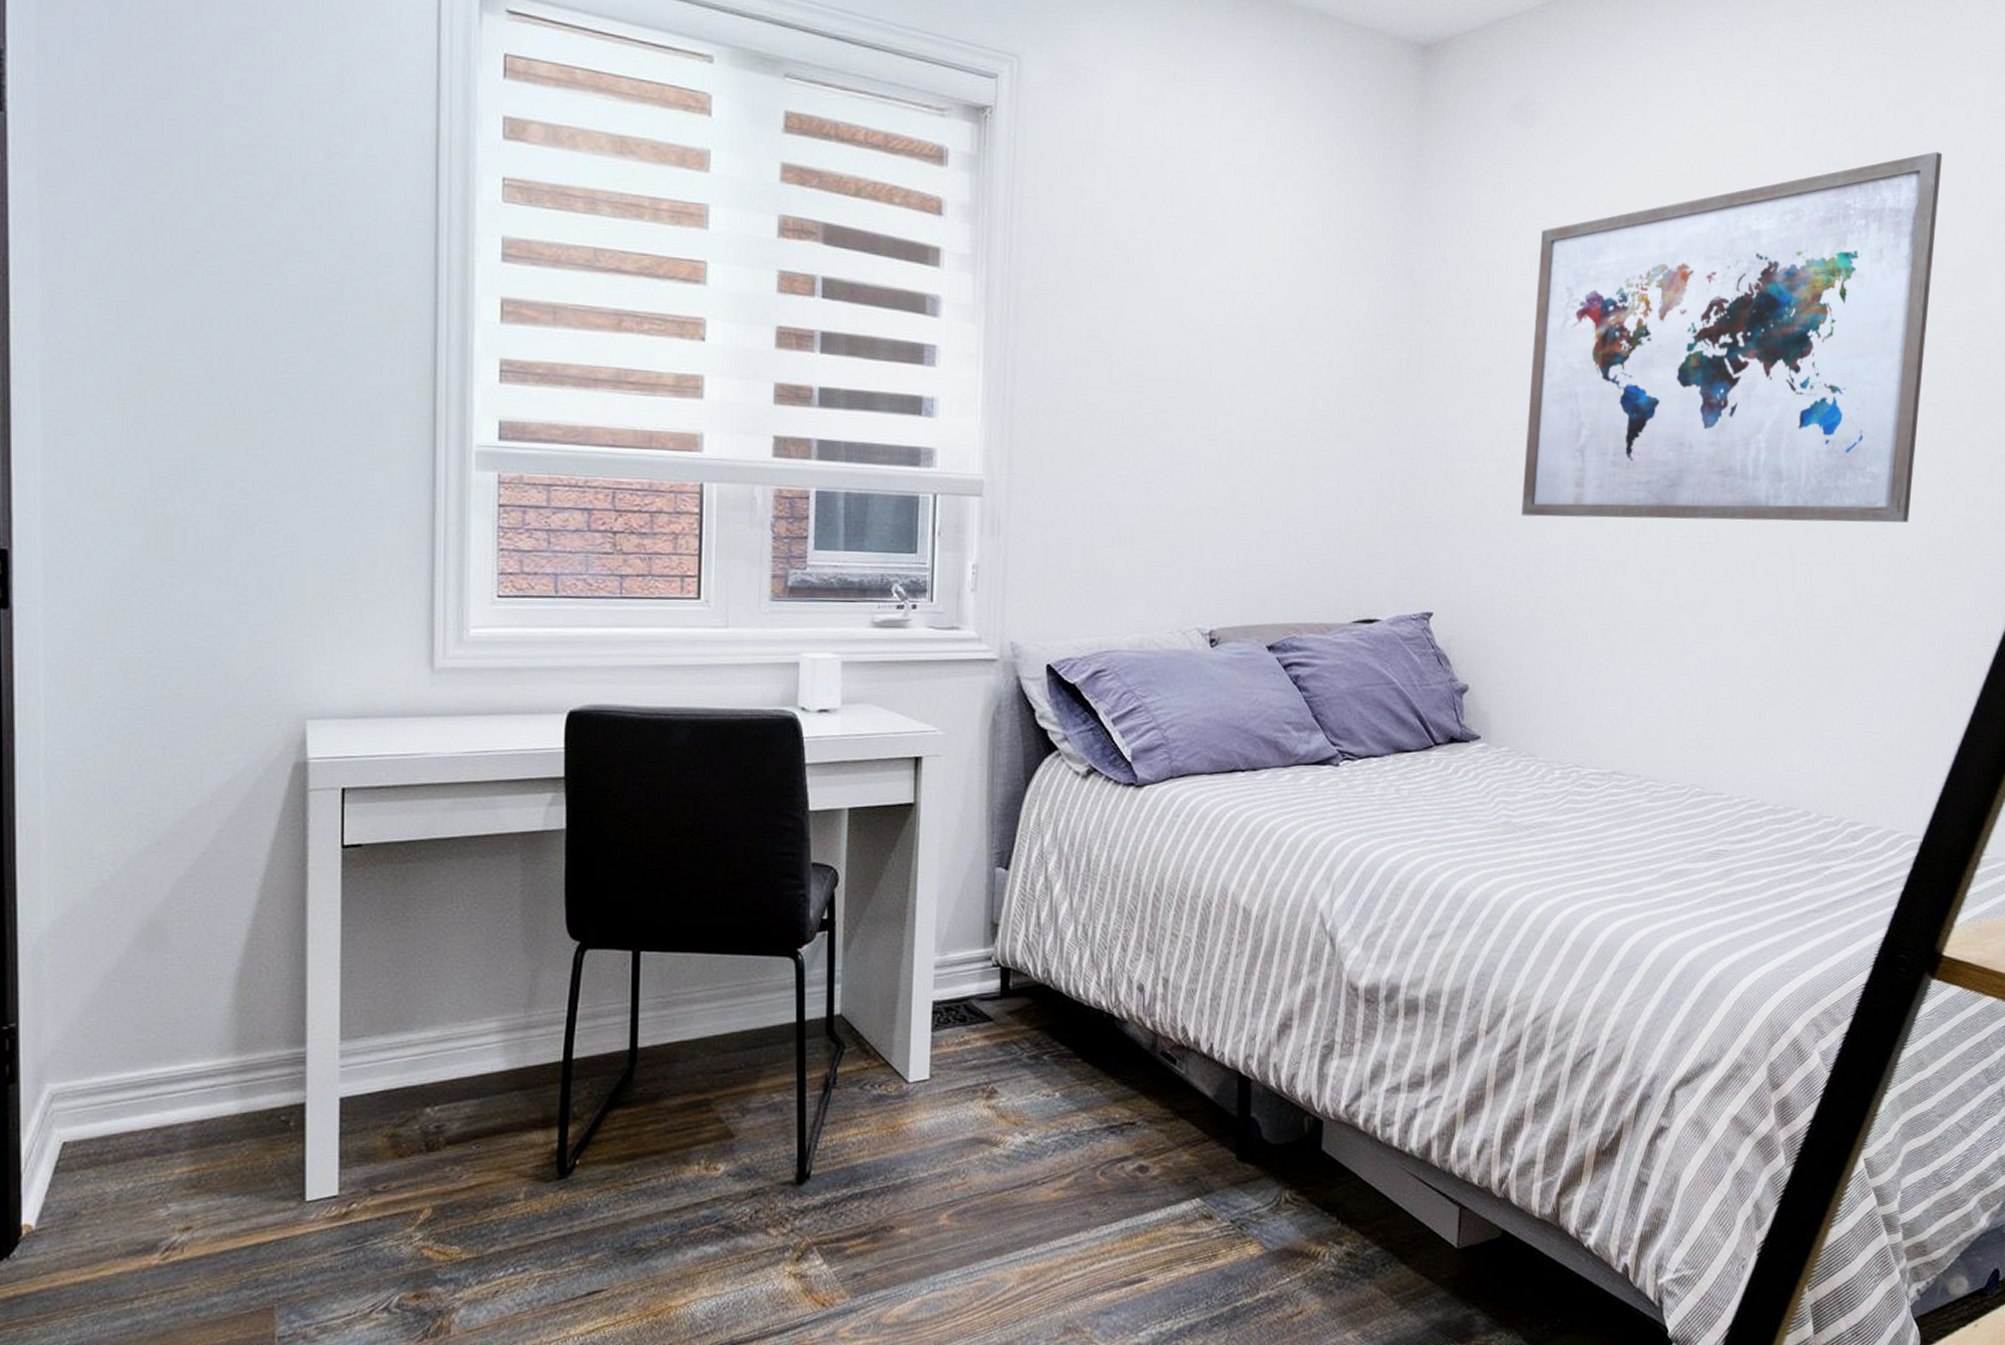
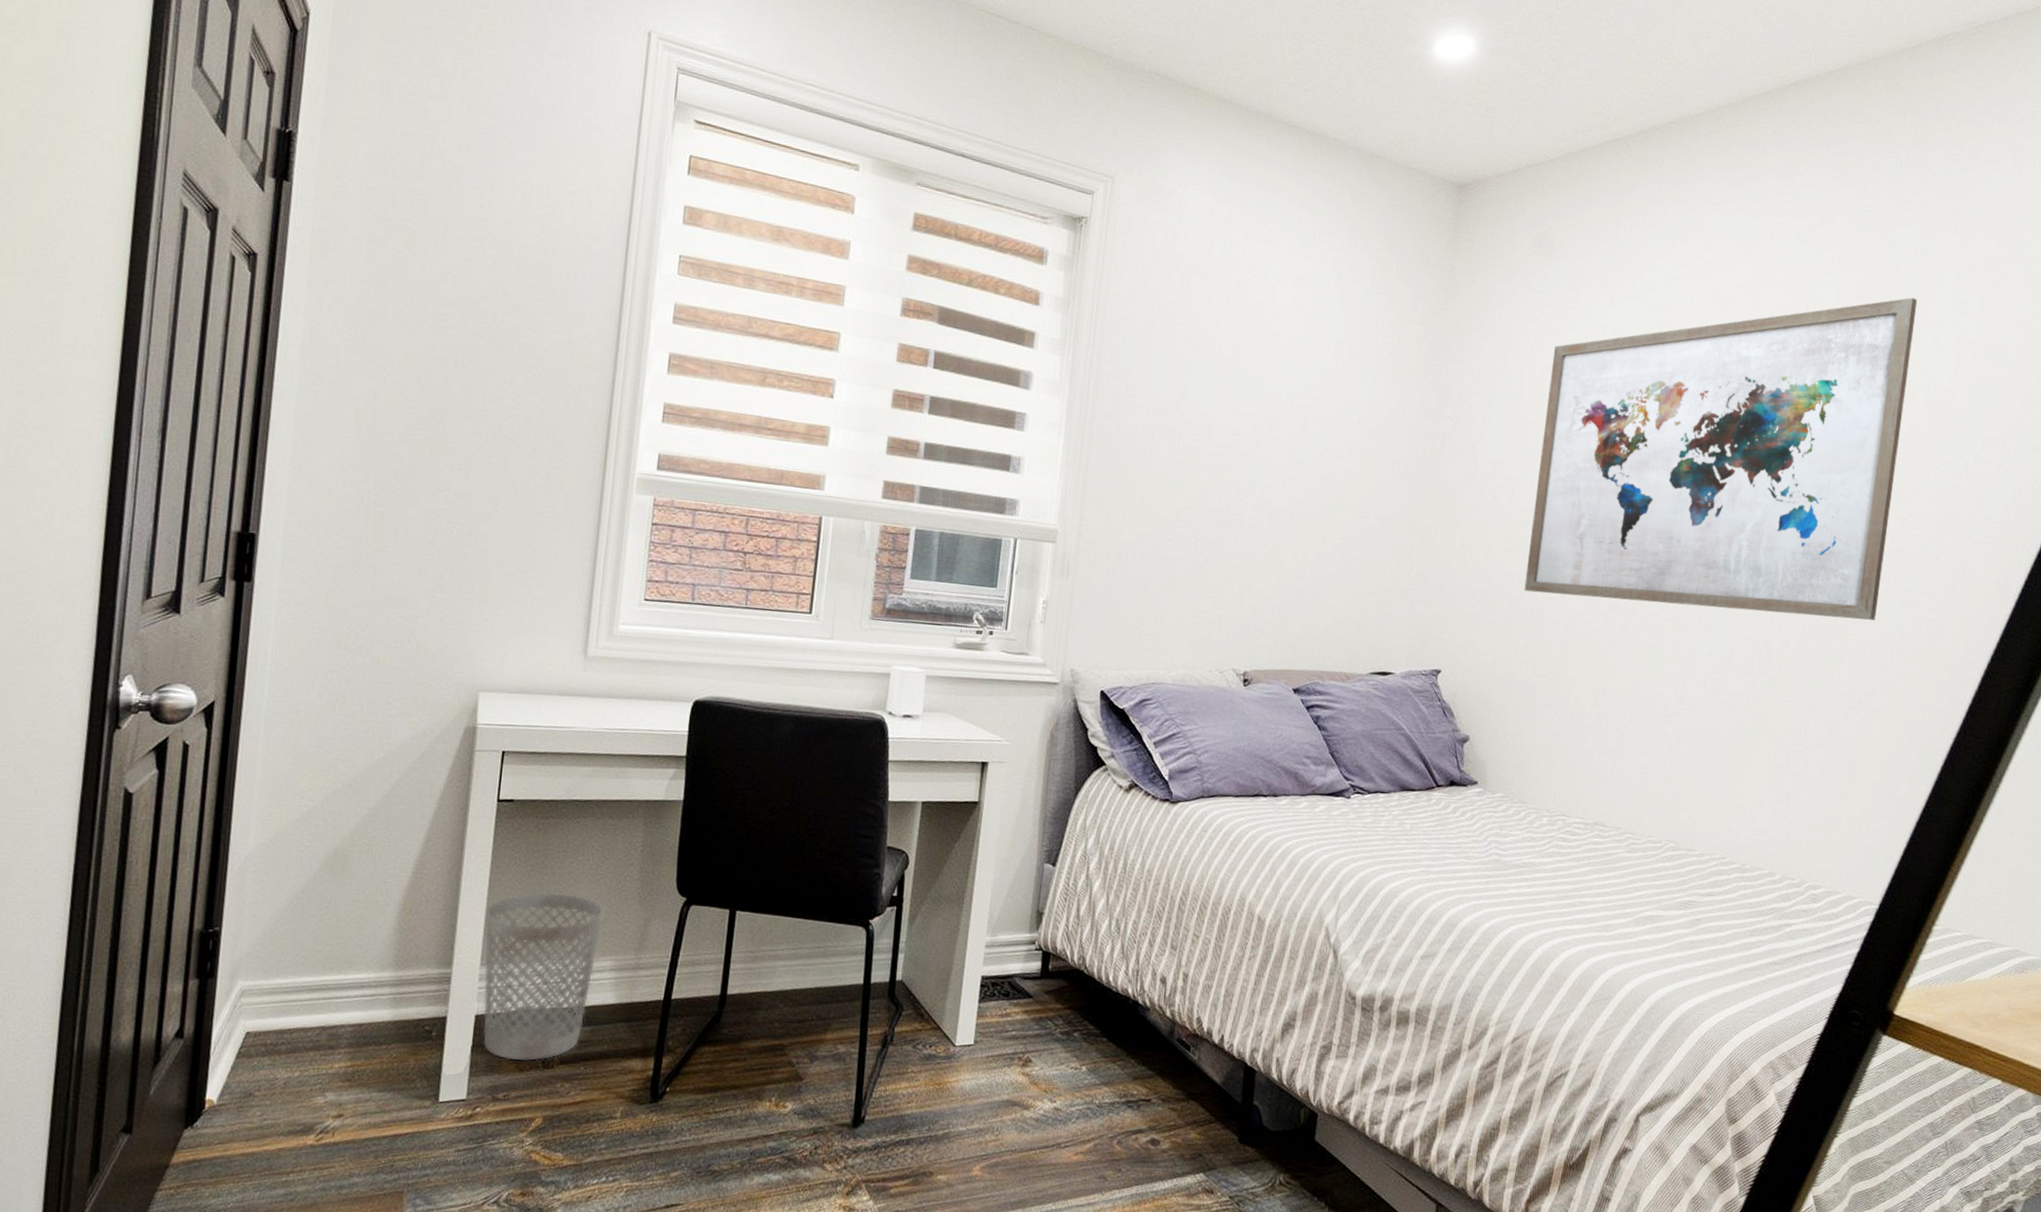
wastebasket: none [340,949,484,1146] -> present [482,892,605,1061]

